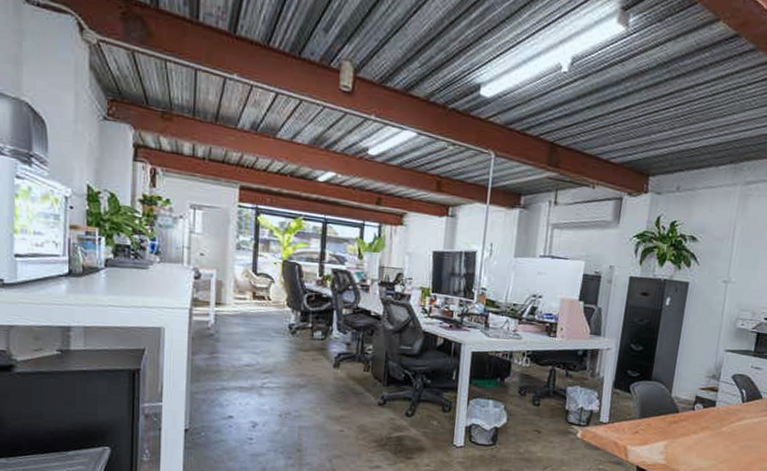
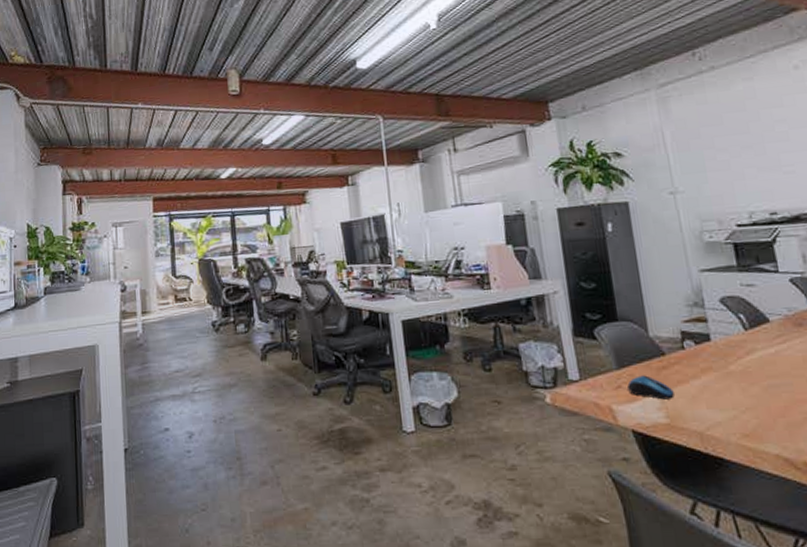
computer mouse: none [643,426,676,447] -> present [627,375,675,400]

